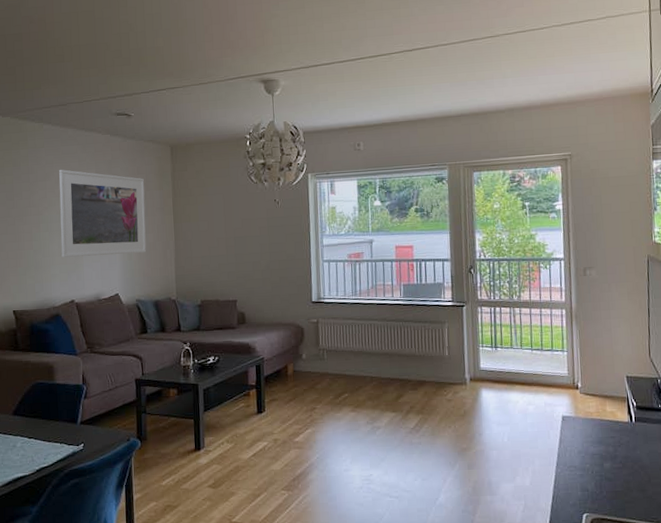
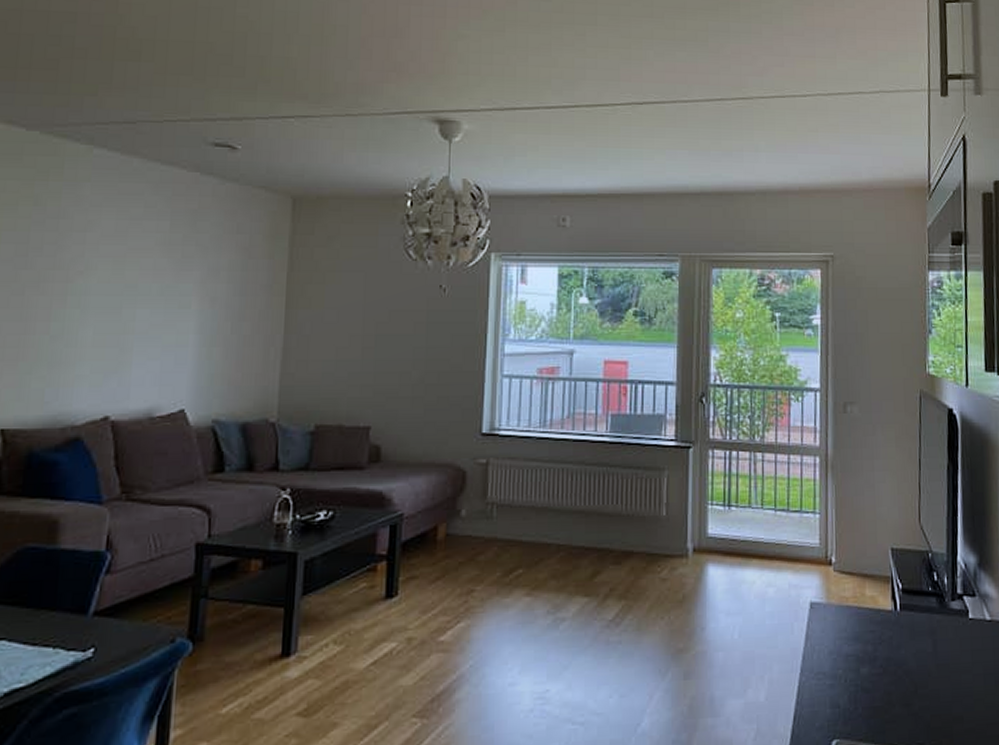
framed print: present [59,169,147,258] -> none [97,217,246,350]

